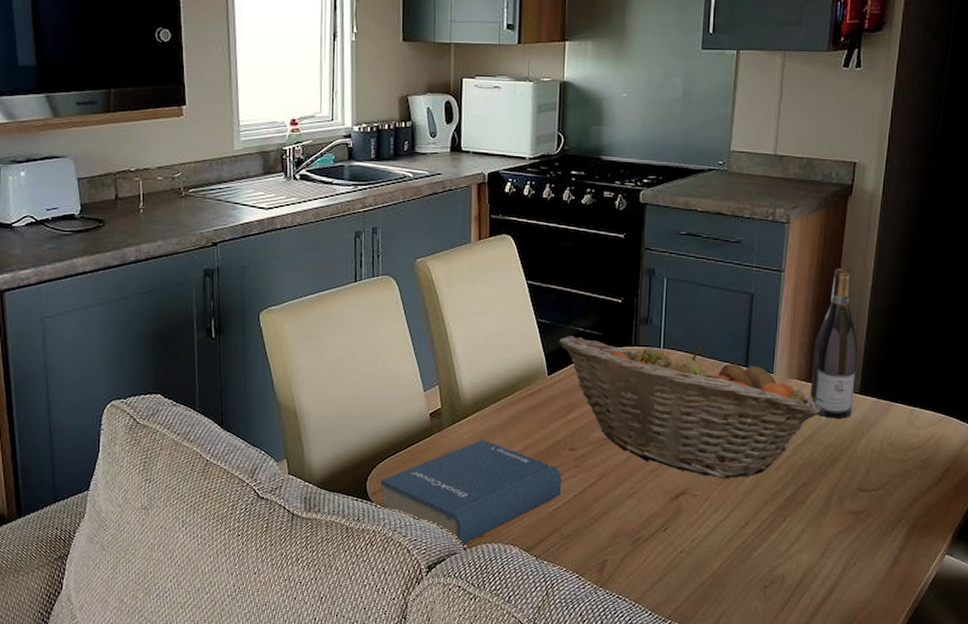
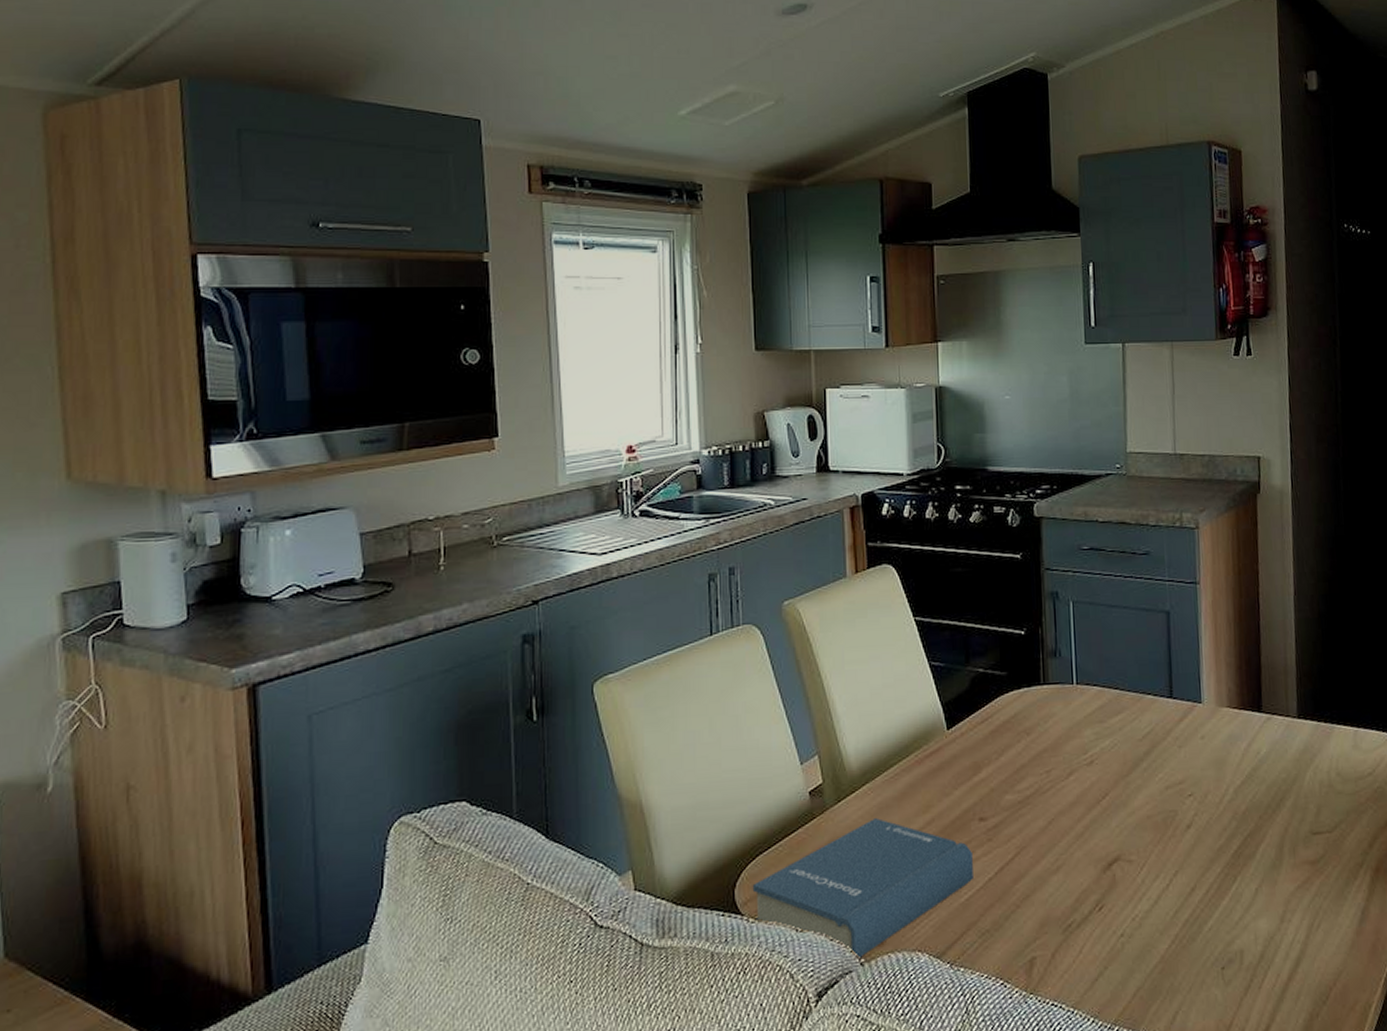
fruit basket: present [559,336,821,479] -> none [957,676,1258,837]
wine bottle: present [810,268,858,418] -> none [1242,574,1292,750]

